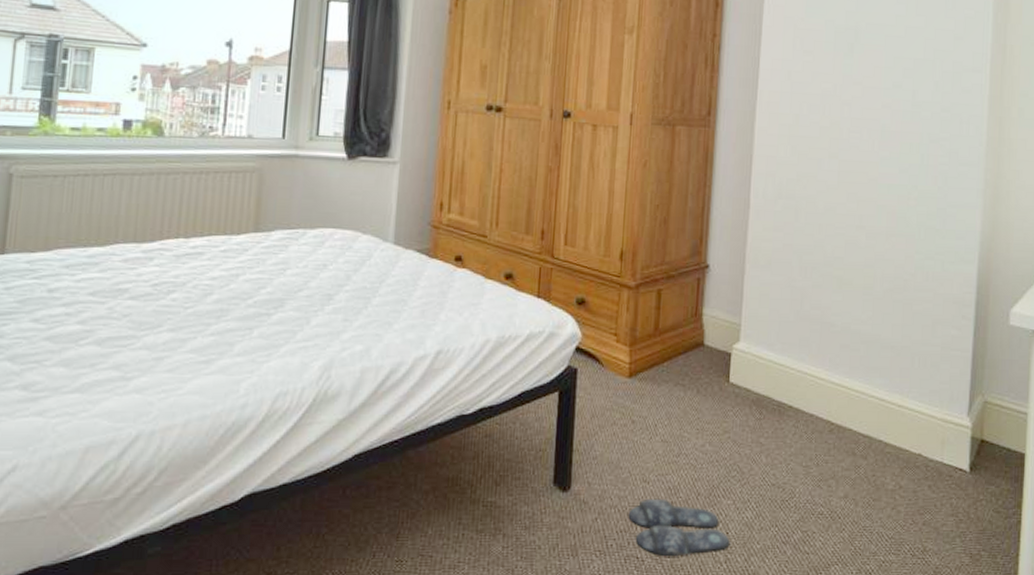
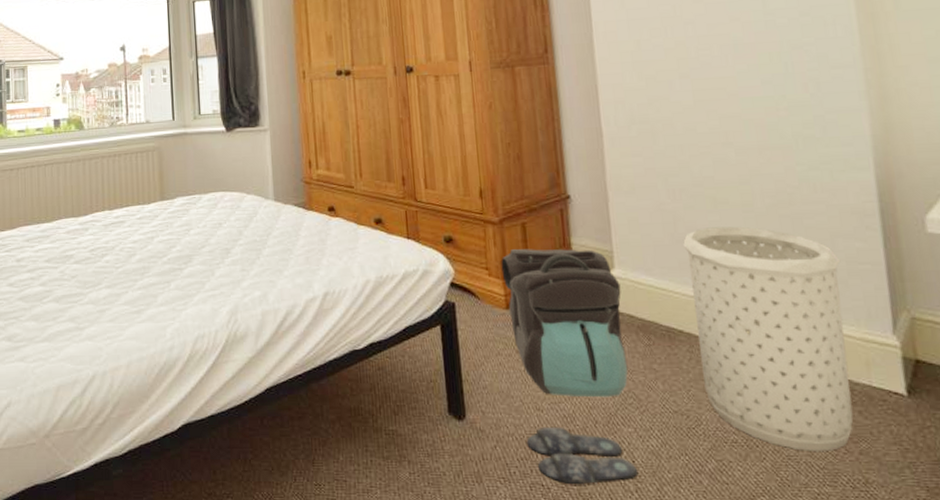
backpack: none [630,316,743,470] -> present [501,249,628,398]
laundry basket: none [803,307,937,523] -> present [683,226,853,452]

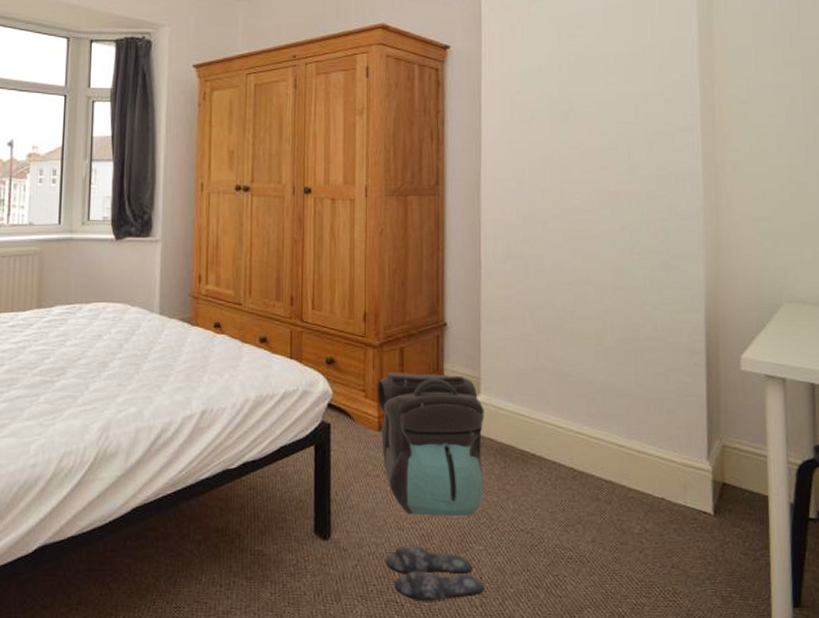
laundry basket: present [683,226,853,452] -> none [542,358,671,567]

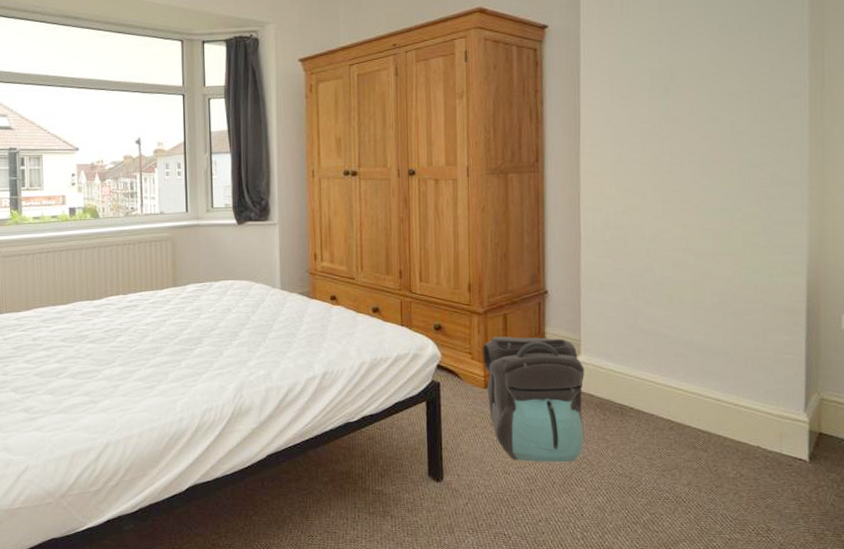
slippers: present [386,545,484,600] -> none [494,487,585,533]

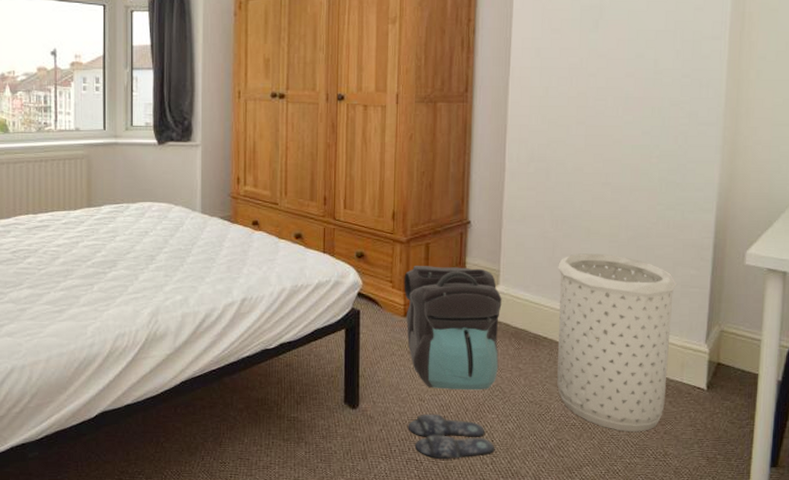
slippers: none [494,487,585,533] -> present [408,413,495,459]
laundry basket: none [641,320,770,507] -> present [557,253,677,433]

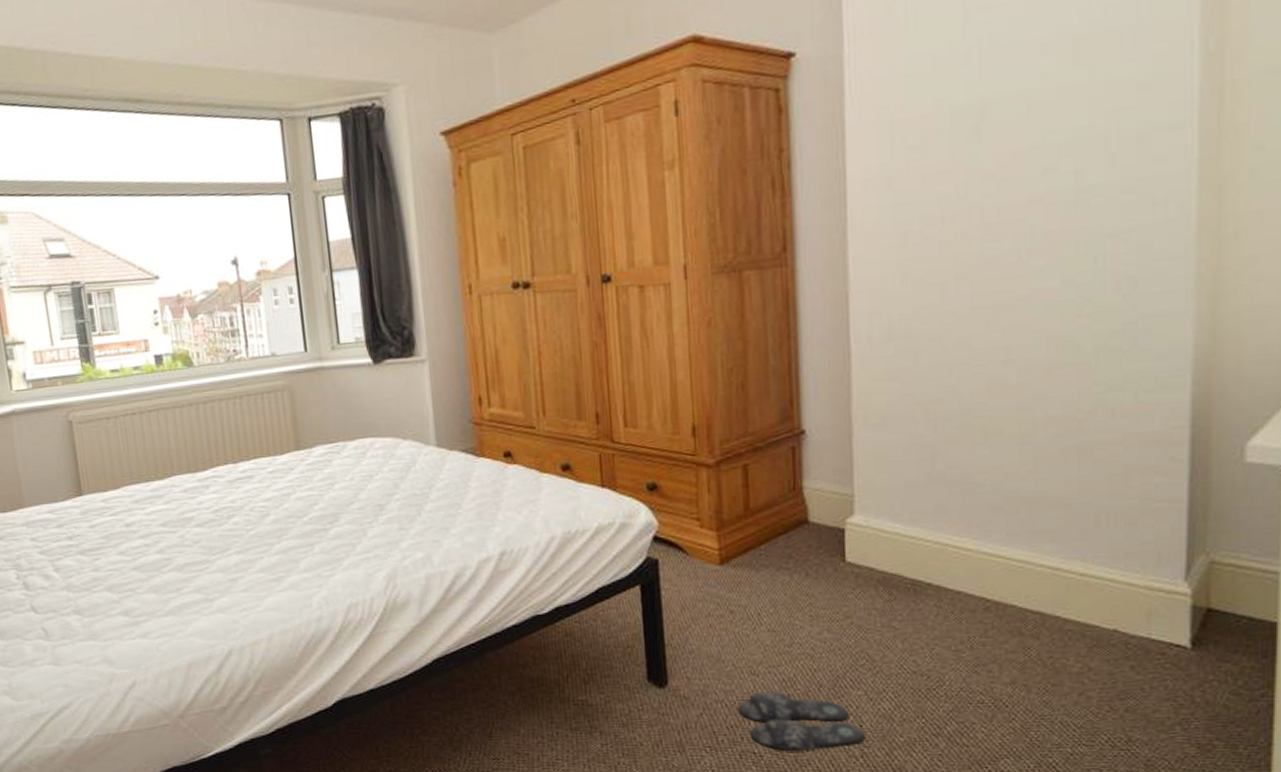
backpack: present [404,266,502,391] -> none [715,493,862,659]
laundry basket: present [557,253,677,433] -> none [941,461,1133,711]

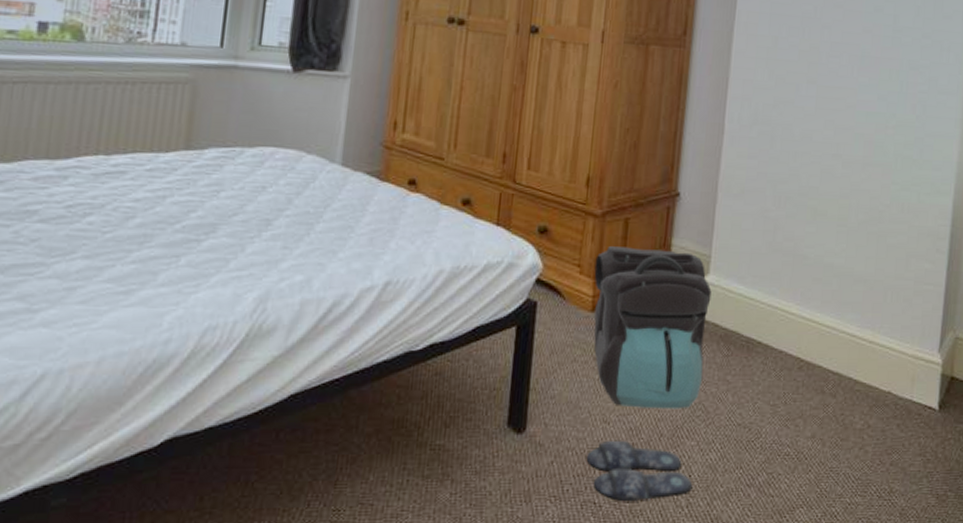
backpack: none [715,493,862,659] -> present [594,246,712,409]

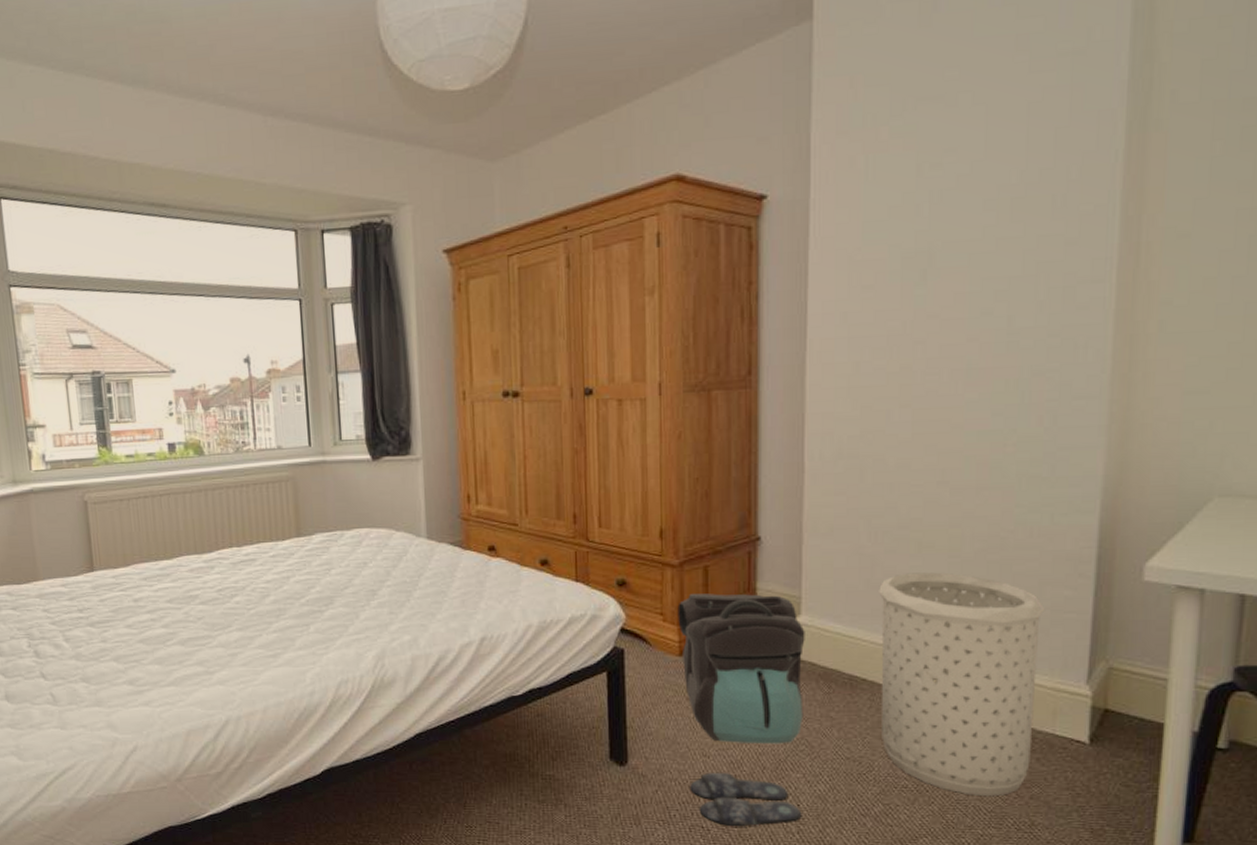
laundry basket: none [770,238,910,464] -> present [879,572,1046,797]

